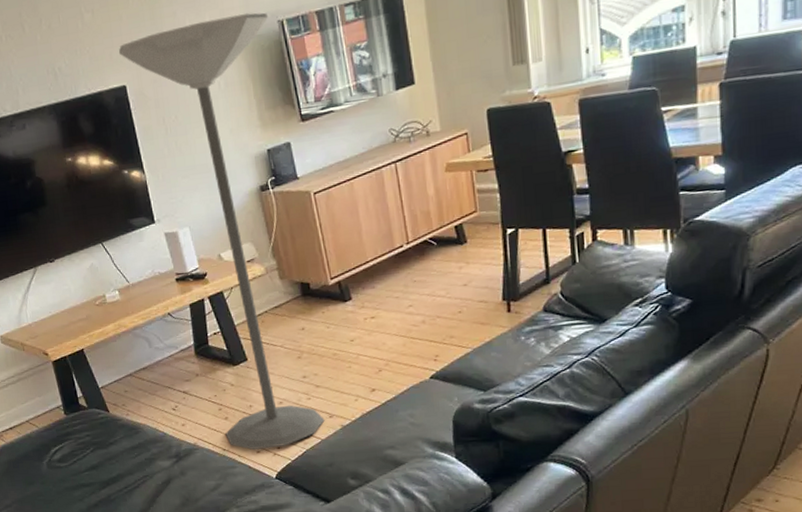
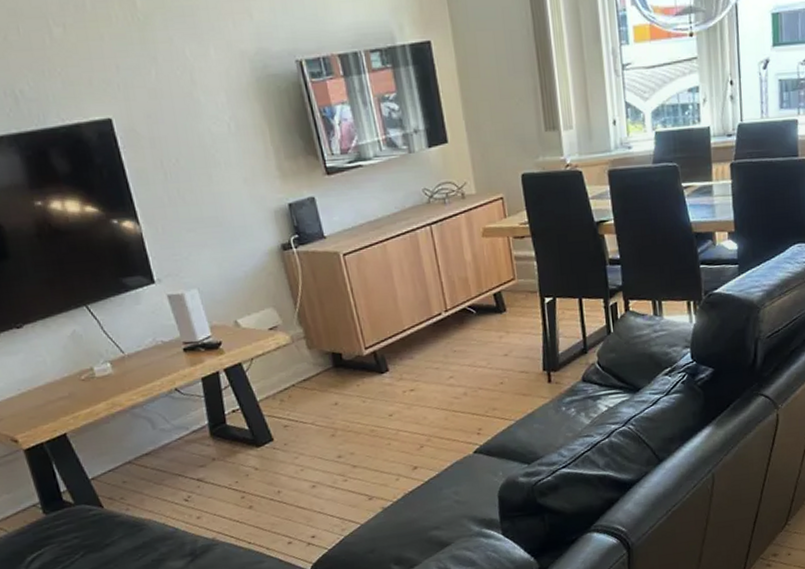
floor lamp: present [119,12,325,450] -> none [101,48,364,541]

